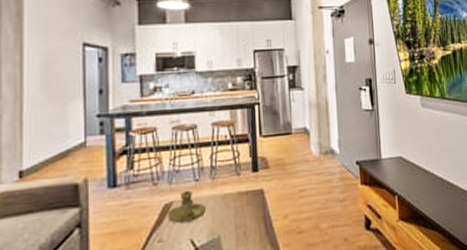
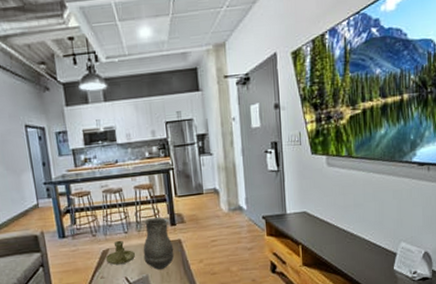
vase: none [216,161,255,228] -> present [143,217,175,270]

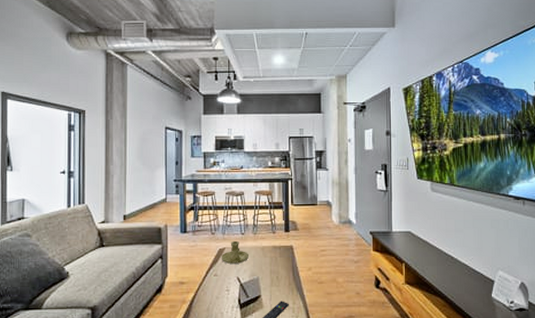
vase: present [143,217,175,270] -> none [257,222,285,273]

